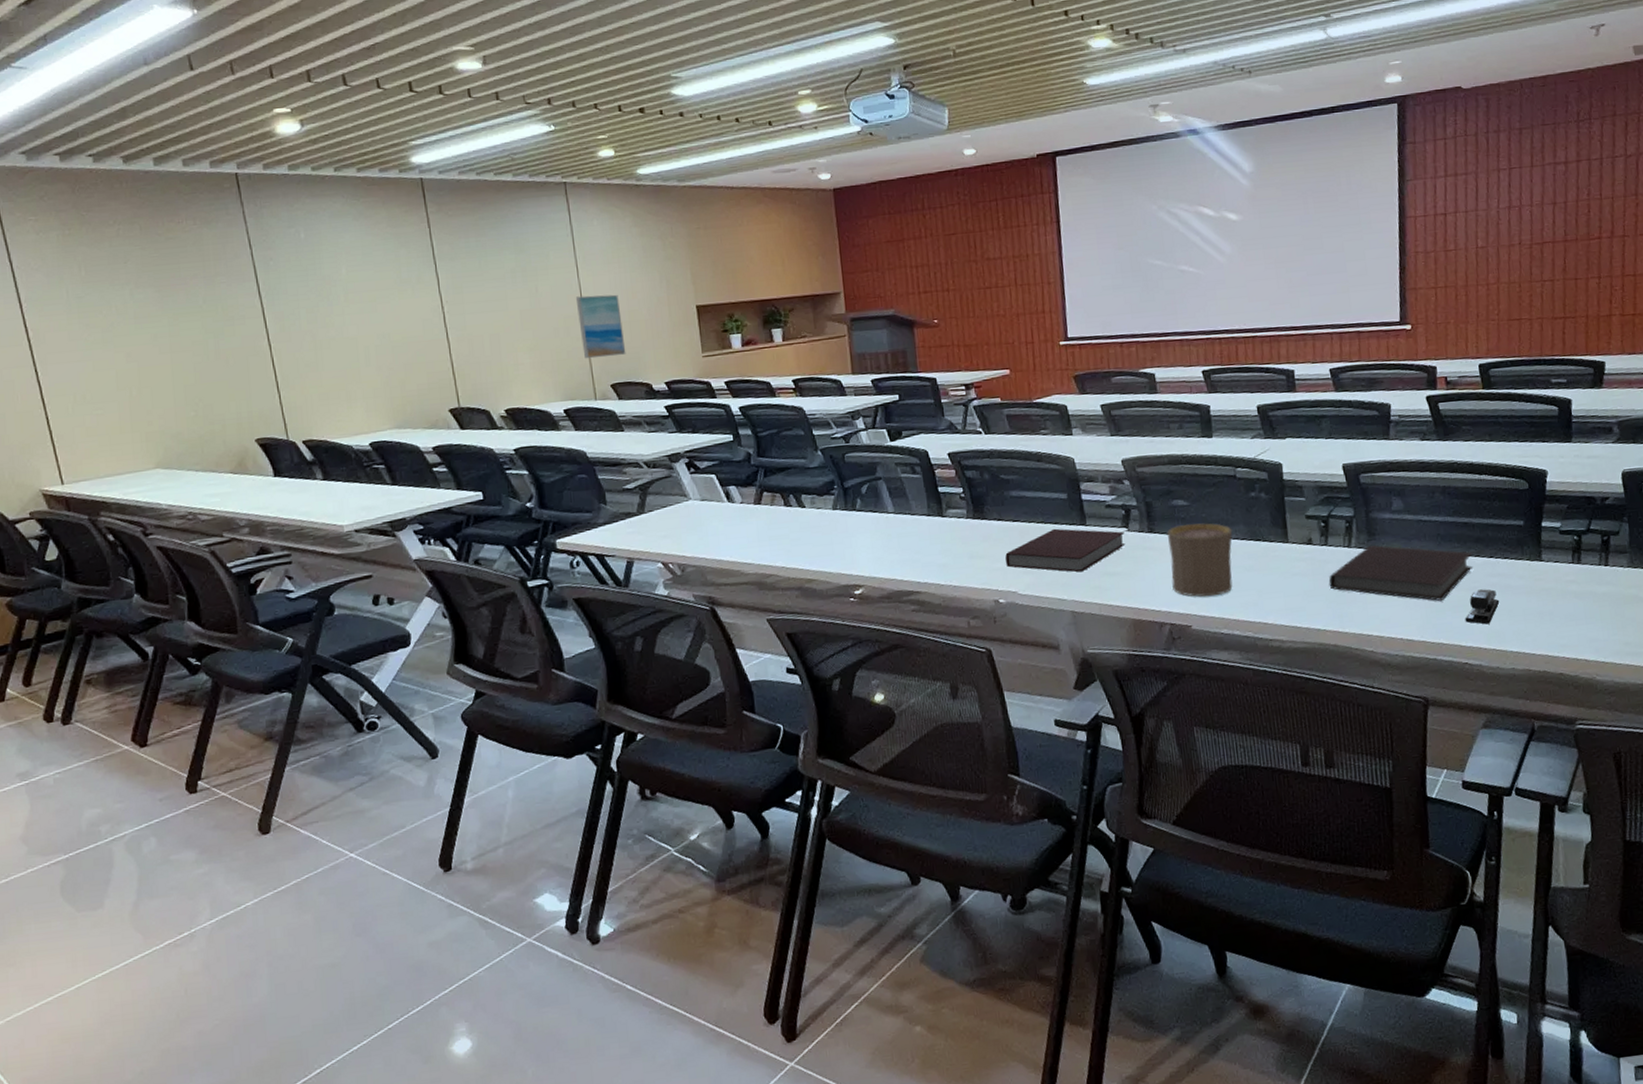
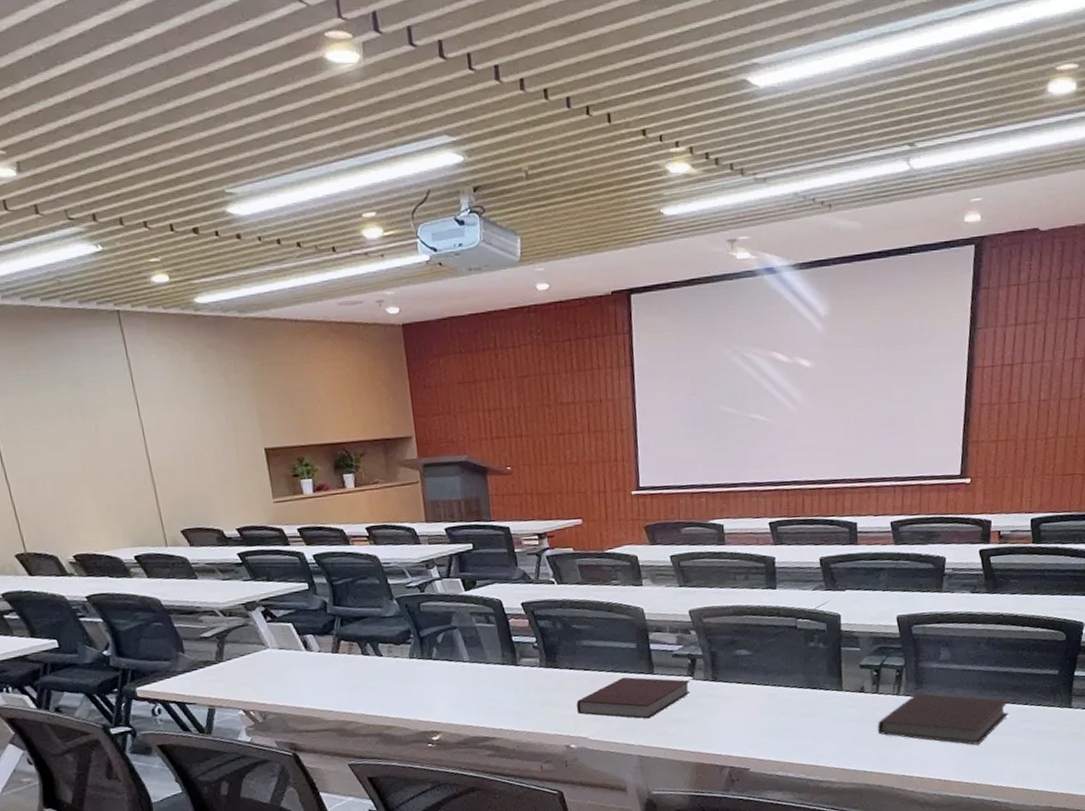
wall art: present [575,294,626,359] -> none [138,435,195,504]
cup: present [1167,522,1233,597] -> none [730,671,791,742]
stapler: present [1465,589,1500,625] -> none [998,733,1030,766]

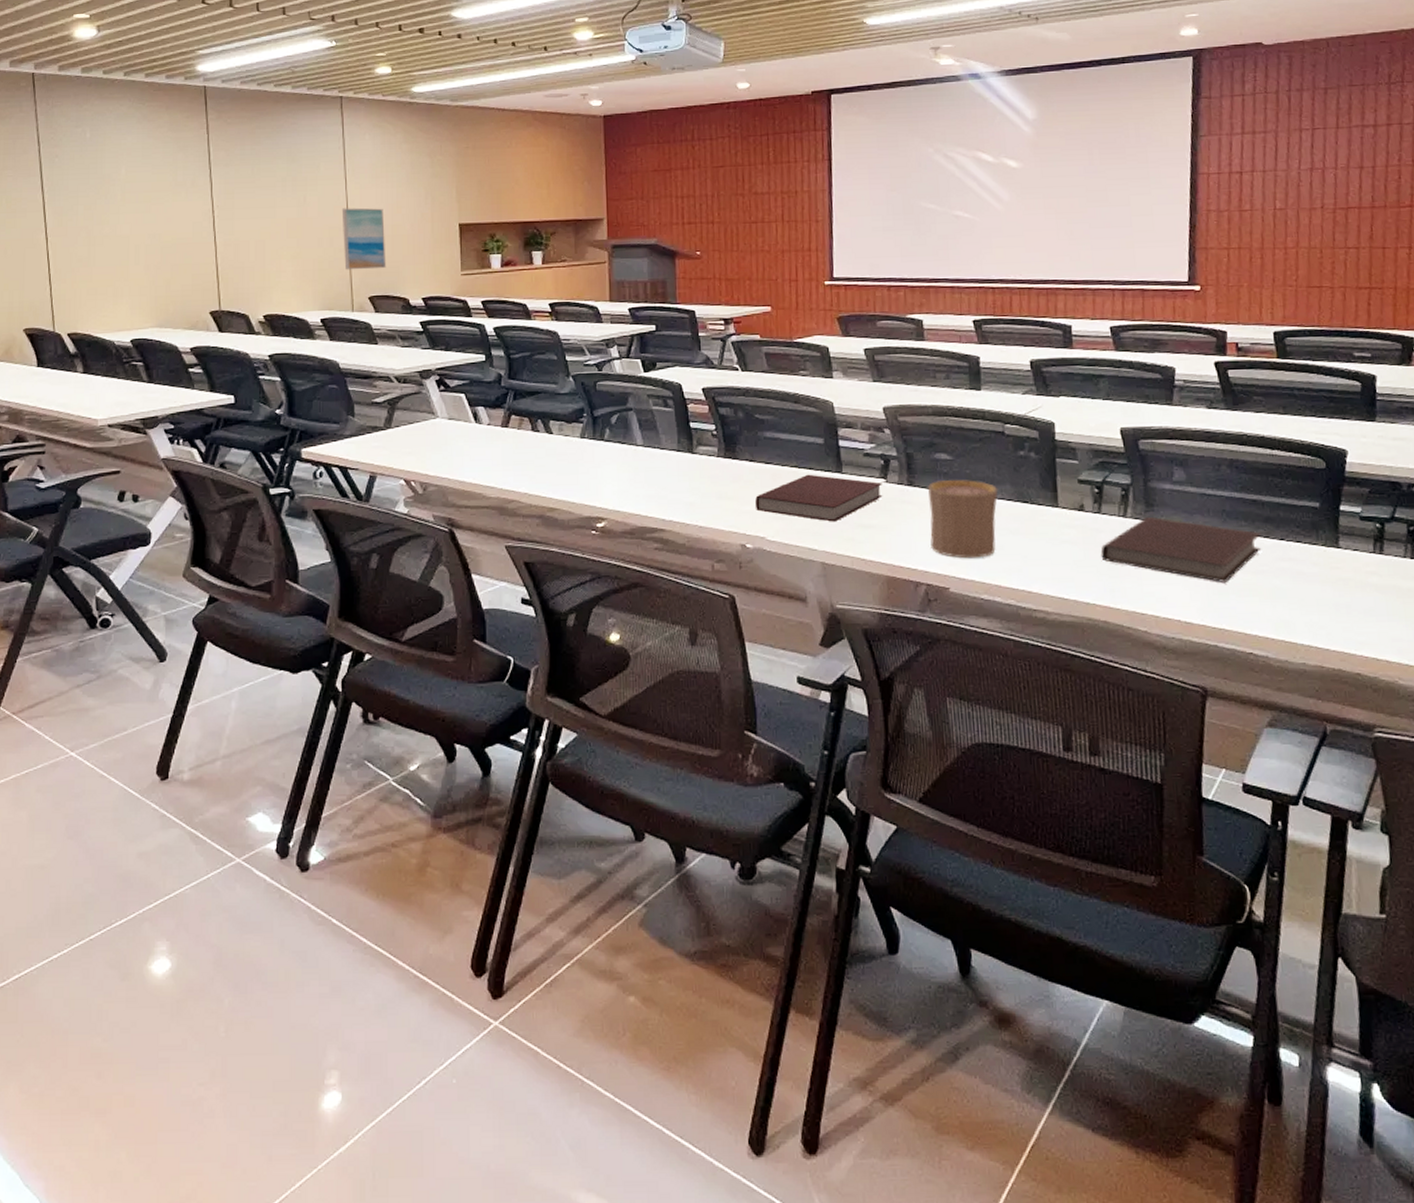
wall art: none [138,435,195,504] -> present [341,207,387,270]
cup: none [730,671,791,742] -> present [928,479,998,559]

